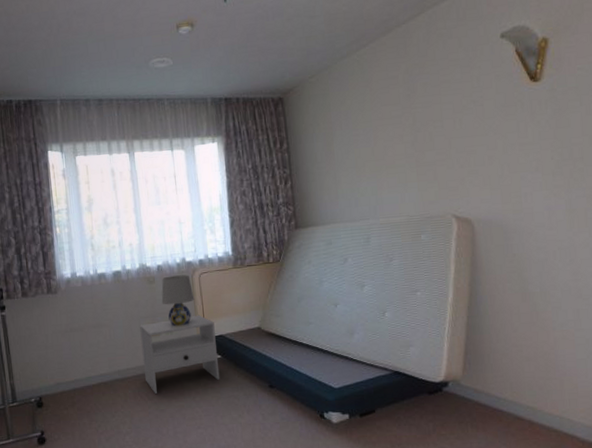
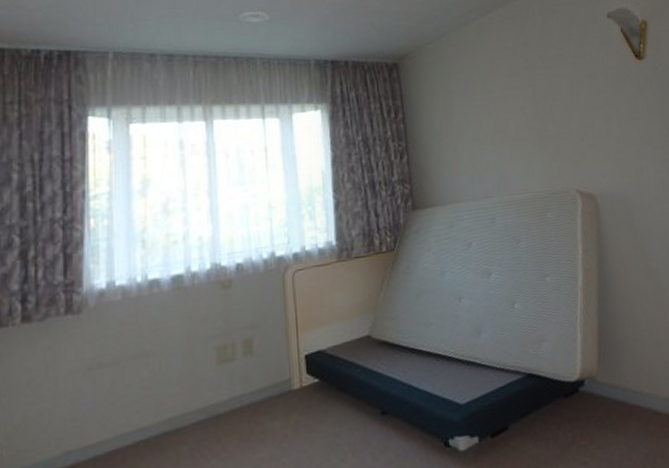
nightstand: present [140,315,220,395] -> none [206,326,317,448]
table lamp: present [161,274,195,326] -> none [239,273,286,344]

